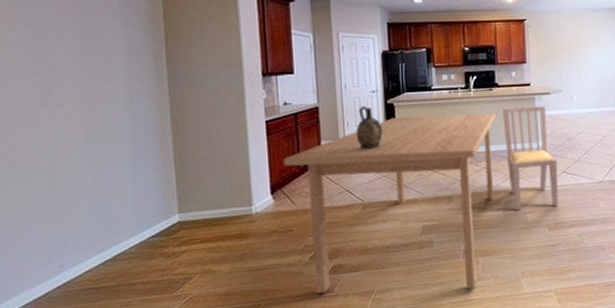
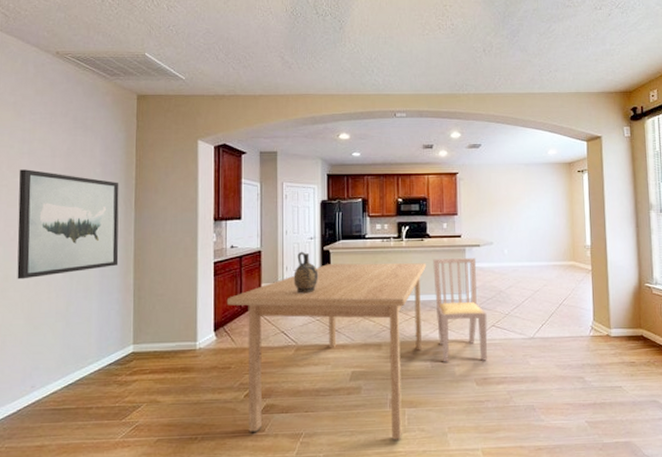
wall art: none [15,22,153,150] -> present [17,169,119,280]

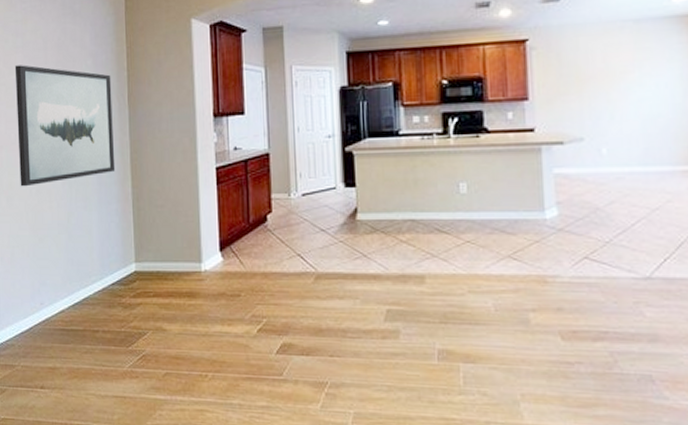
table: present [226,263,427,441] -> none [232,168,485,406]
ceramic jug: present [293,251,319,294] -> none [309,153,340,207]
dining chair: present [433,258,488,362] -> none [494,161,578,307]

